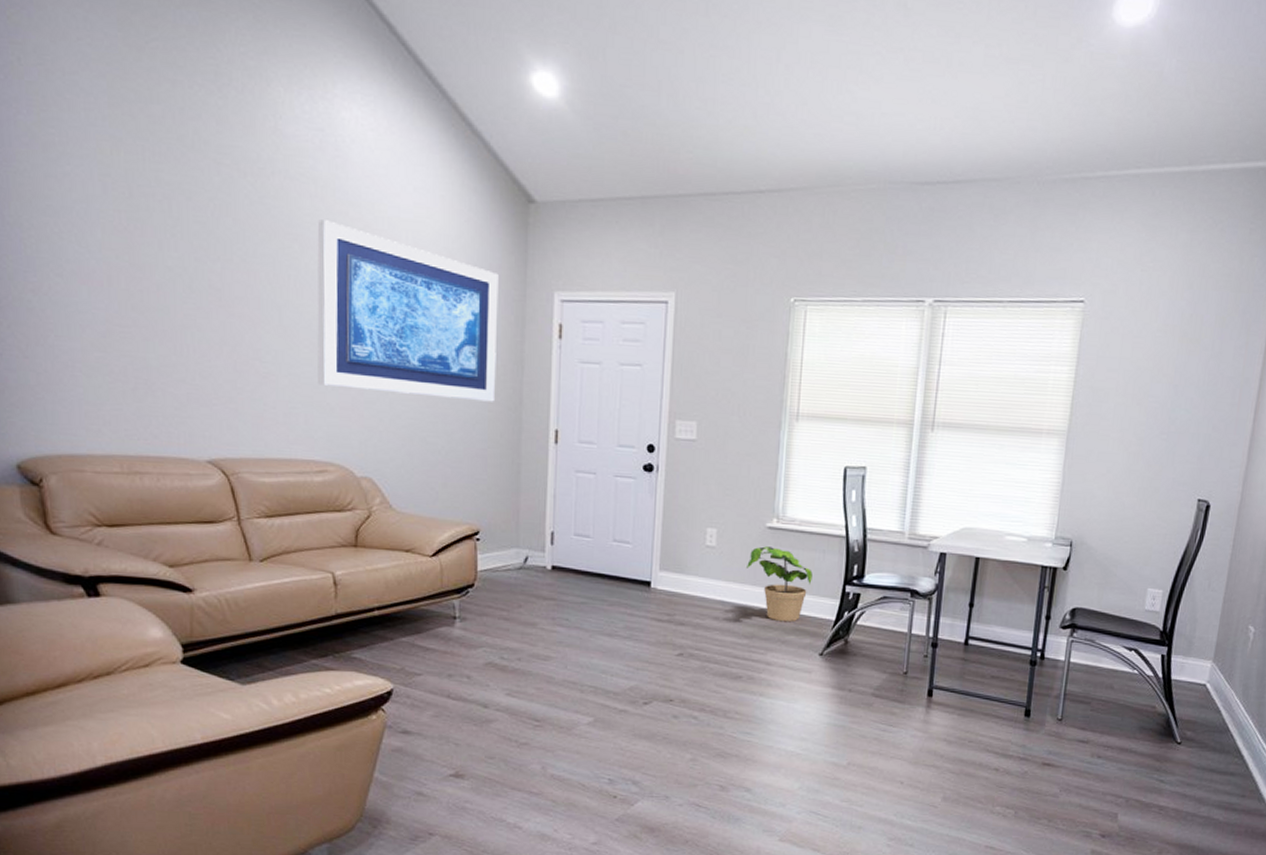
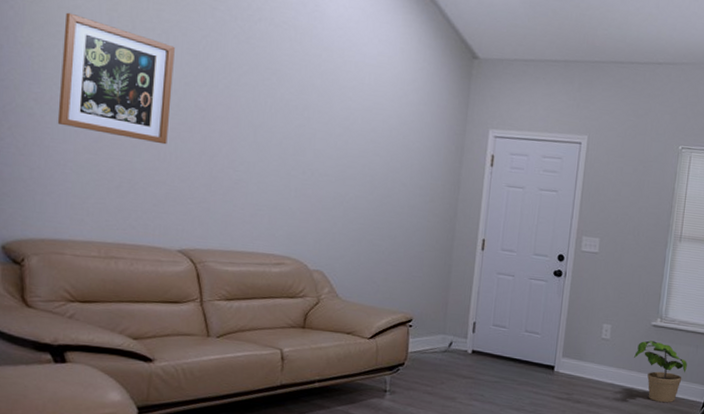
wall art: none [54,181,183,336] -> present [57,12,175,145]
wall art: present [317,219,499,402] -> none [283,59,444,214]

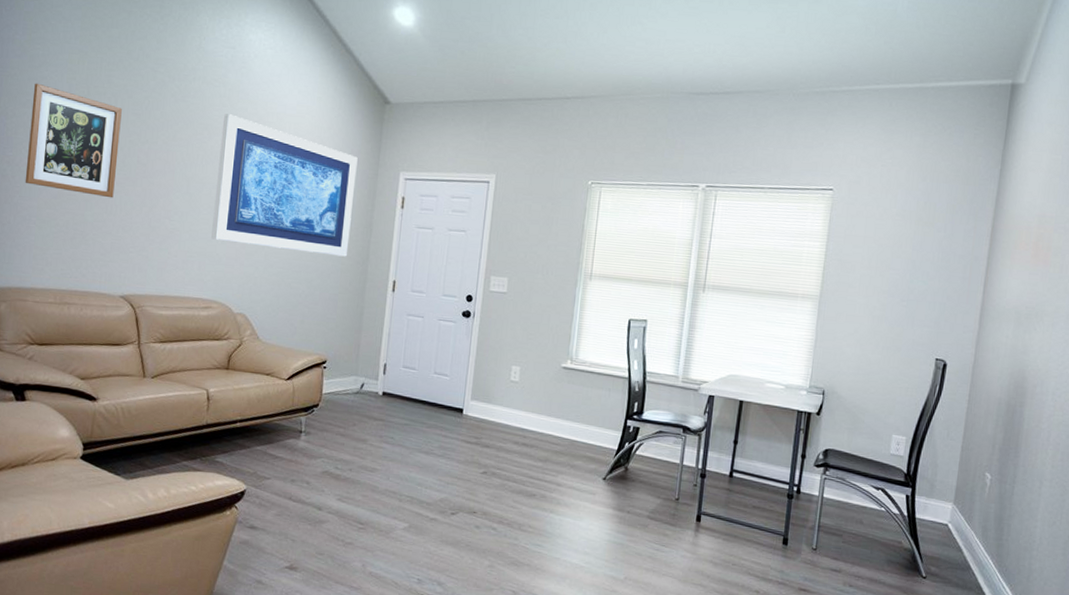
wall art: none [283,59,444,214] -> present [211,114,358,257]
potted plant: present [634,340,687,403] -> none [544,383,599,449]

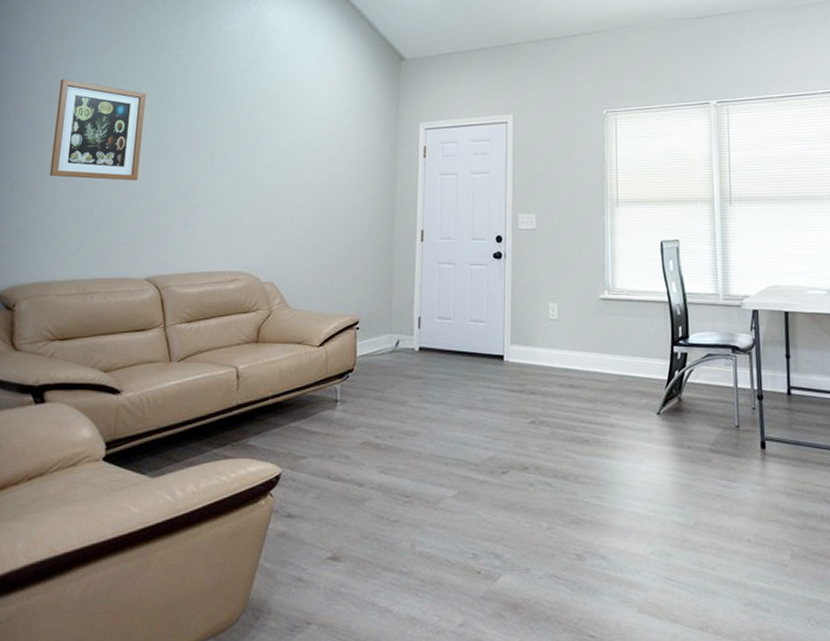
wall art: present [211,114,358,257] -> none [236,87,378,212]

